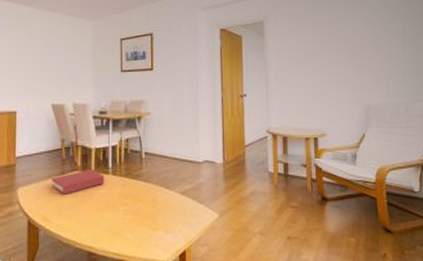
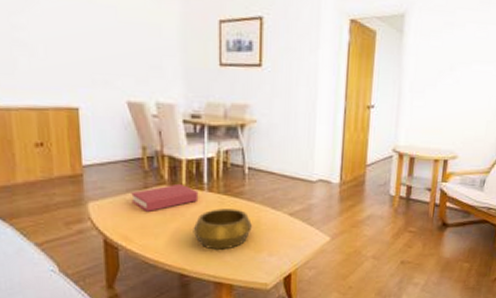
decorative bowl: none [100,190,150,228] -> present [193,209,253,250]

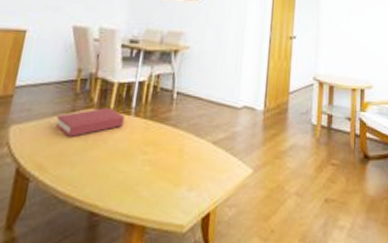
decorative bowl: present [193,209,253,250] -> none [112,135,175,183]

